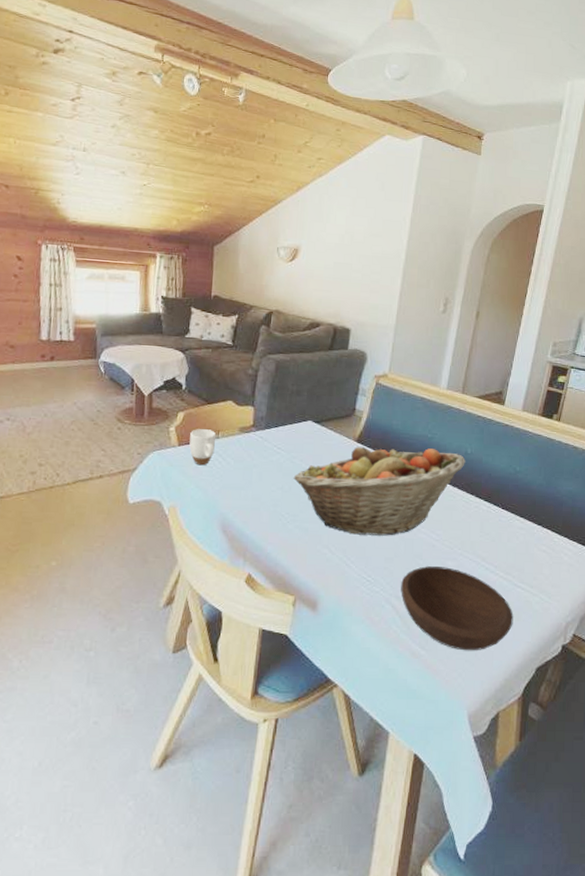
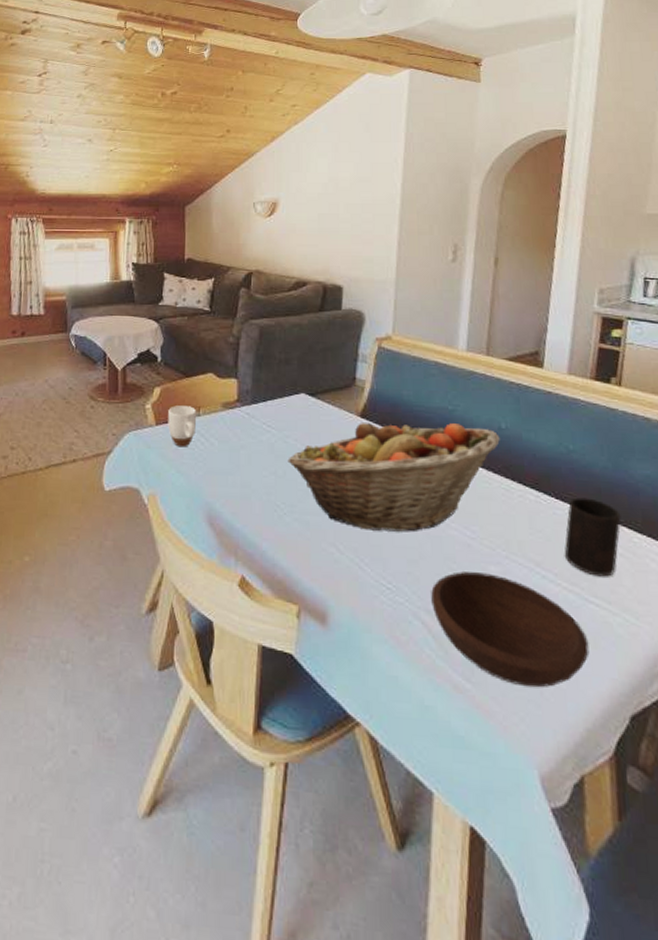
cup: none [503,508,548,568] -> present [564,497,621,577]

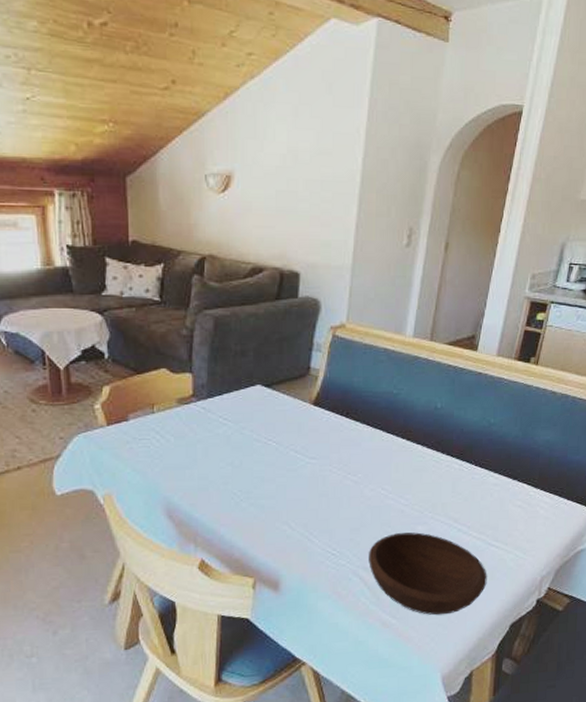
mug: present [168,405,196,447] -> none [120,404,150,446]
fruit basket: present [287,422,500,532] -> none [244,406,435,507]
cup: present [564,497,621,577] -> none [477,463,523,525]

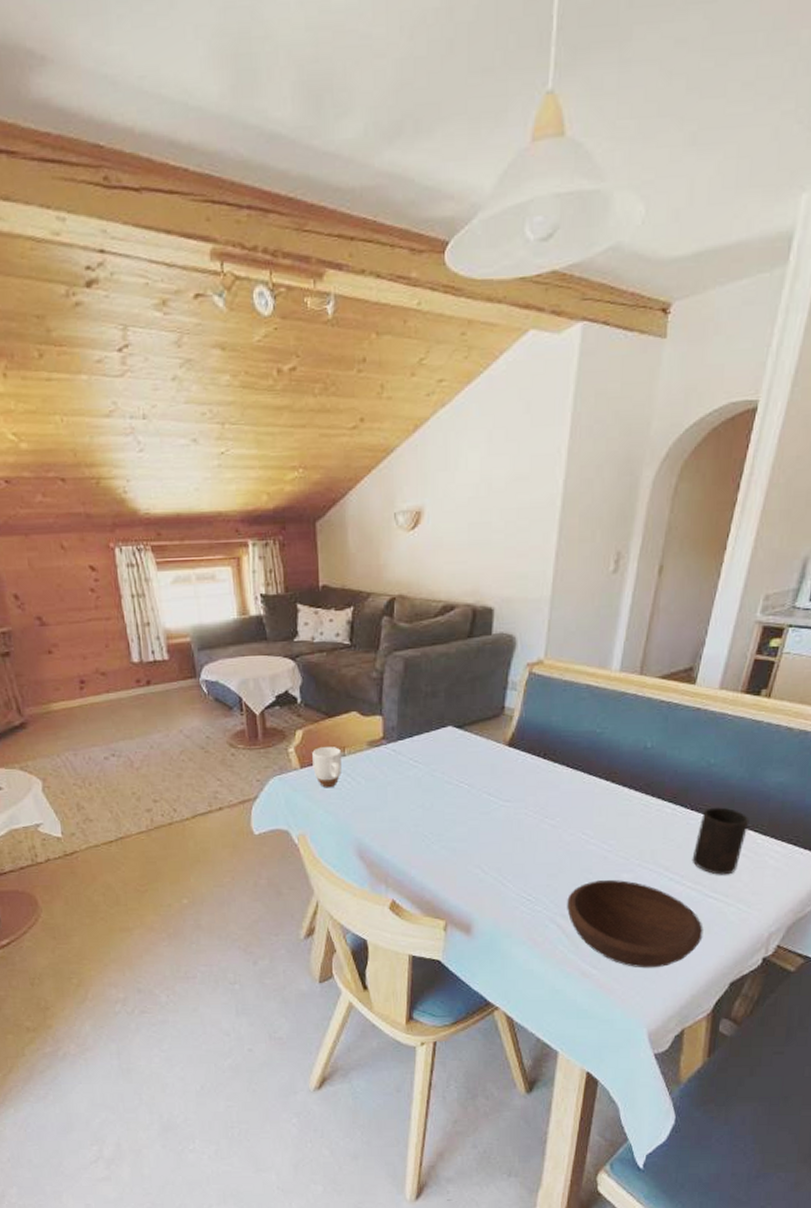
mug: none [120,404,150,446] -> present [312,747,342,788]
cup: none [477,463,523,525] -> present [692,807,750,875]

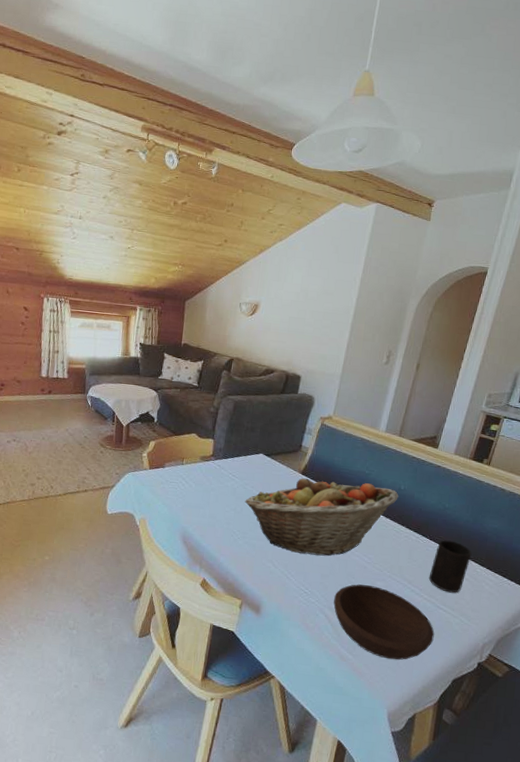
mug: present [312,747,342,788] -> none [158,456,181,487]
fruit basket: none [435,746,644,851] -> present [245,478,399,556]

